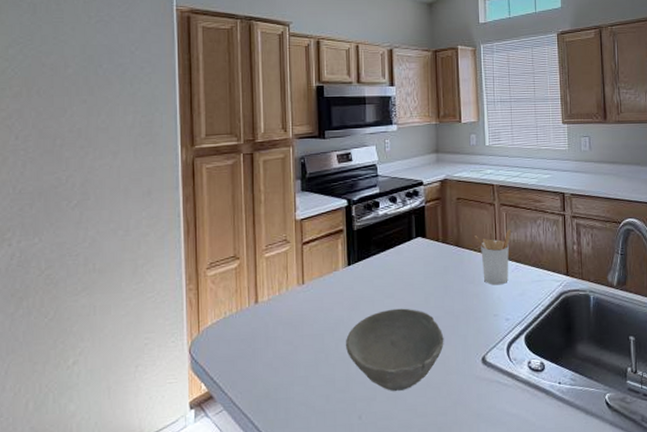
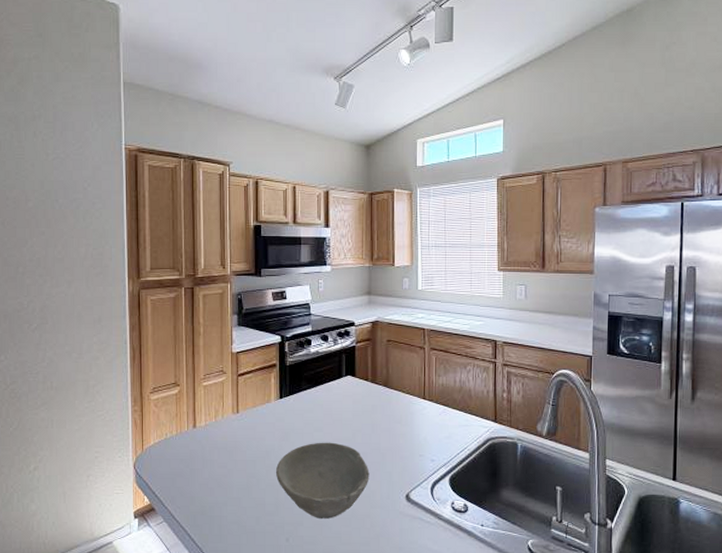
utensil holder: present [474,229,512,285] -> none [403,373,441,427]

